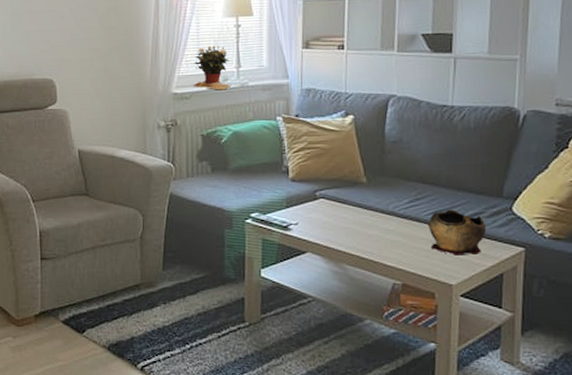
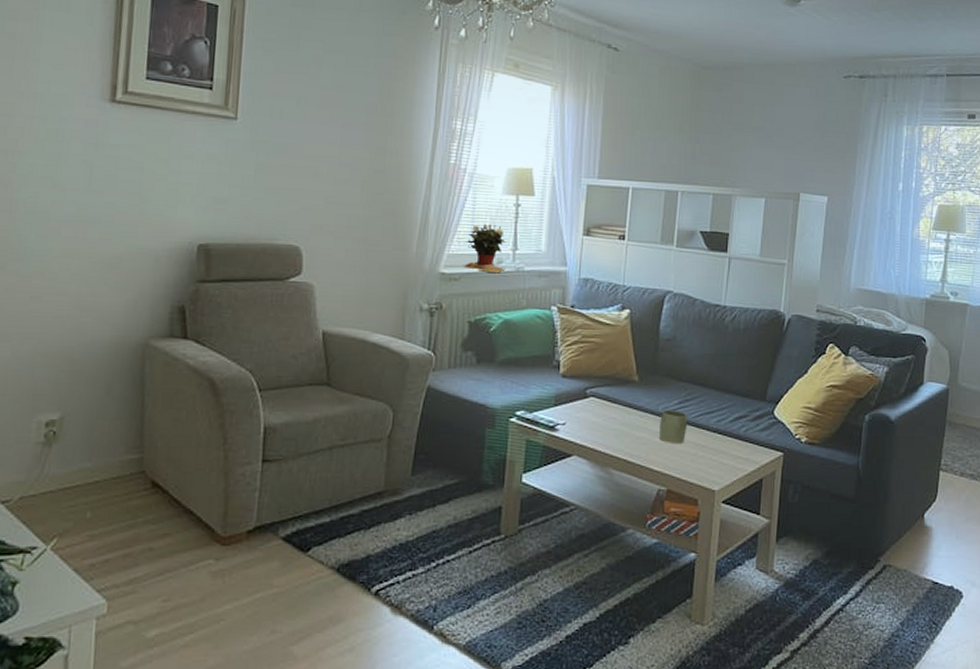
mug: none [391,209,420,242] -> present [659,410,688,445]
decorative bowl: present [428,209,487,256] -> none [696,411,750,460]

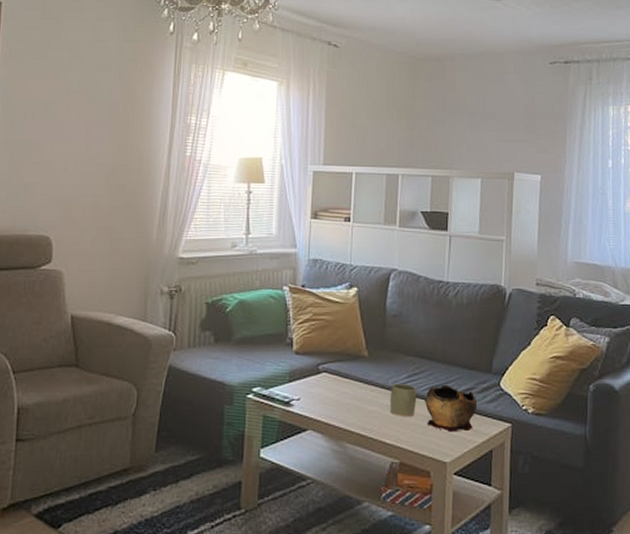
flower arrangement: present [463,223,506,274] -> none [200,210,239,257]
decorative bowl: none [696,411,750,460] -> present [425,384,478,432]

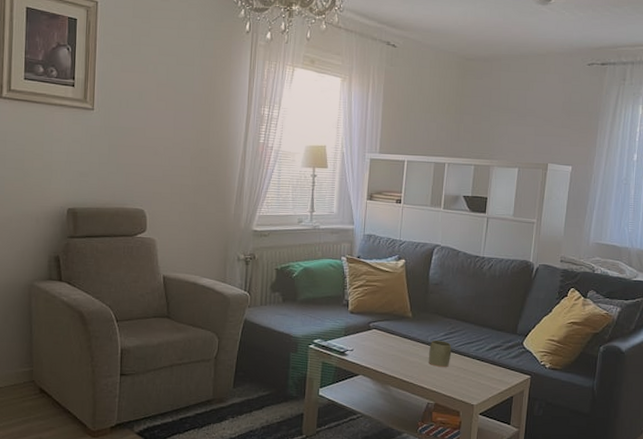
decorative bowl: present [425,384,478,432] -> none [458,342,503,381]

